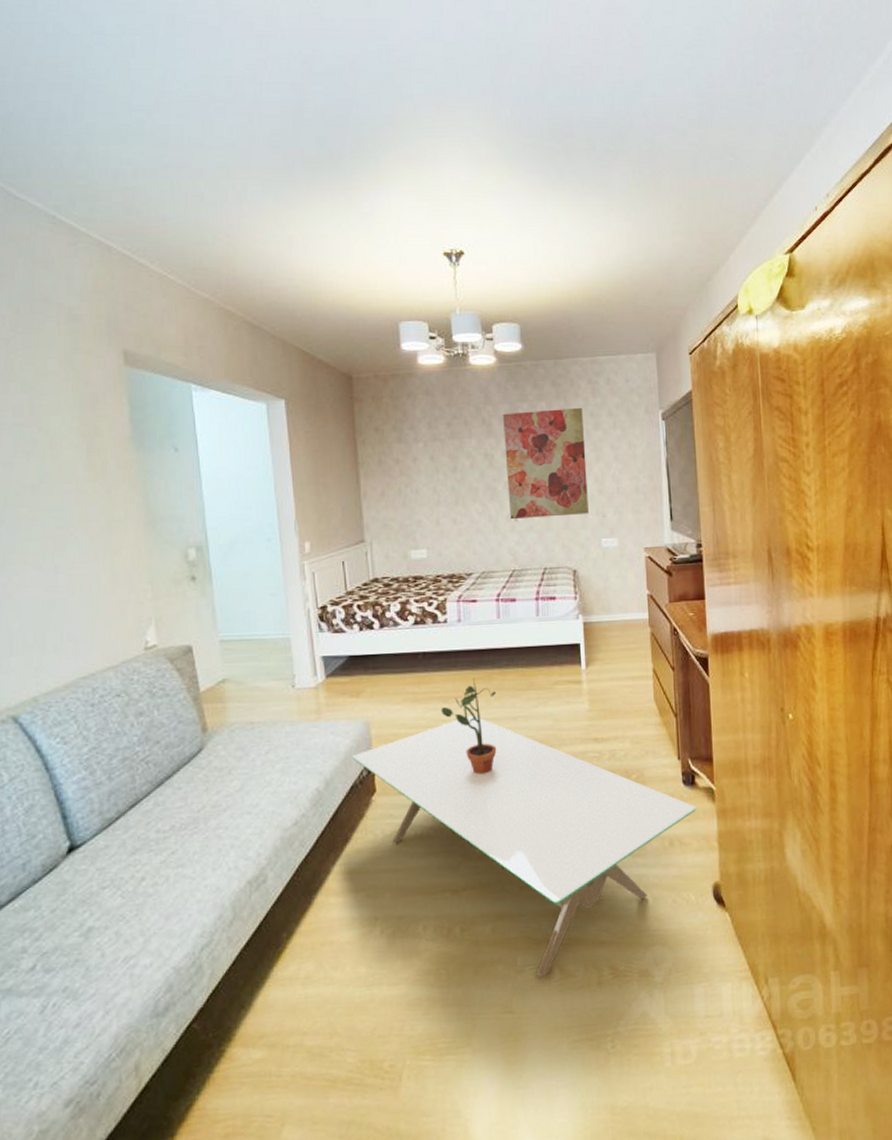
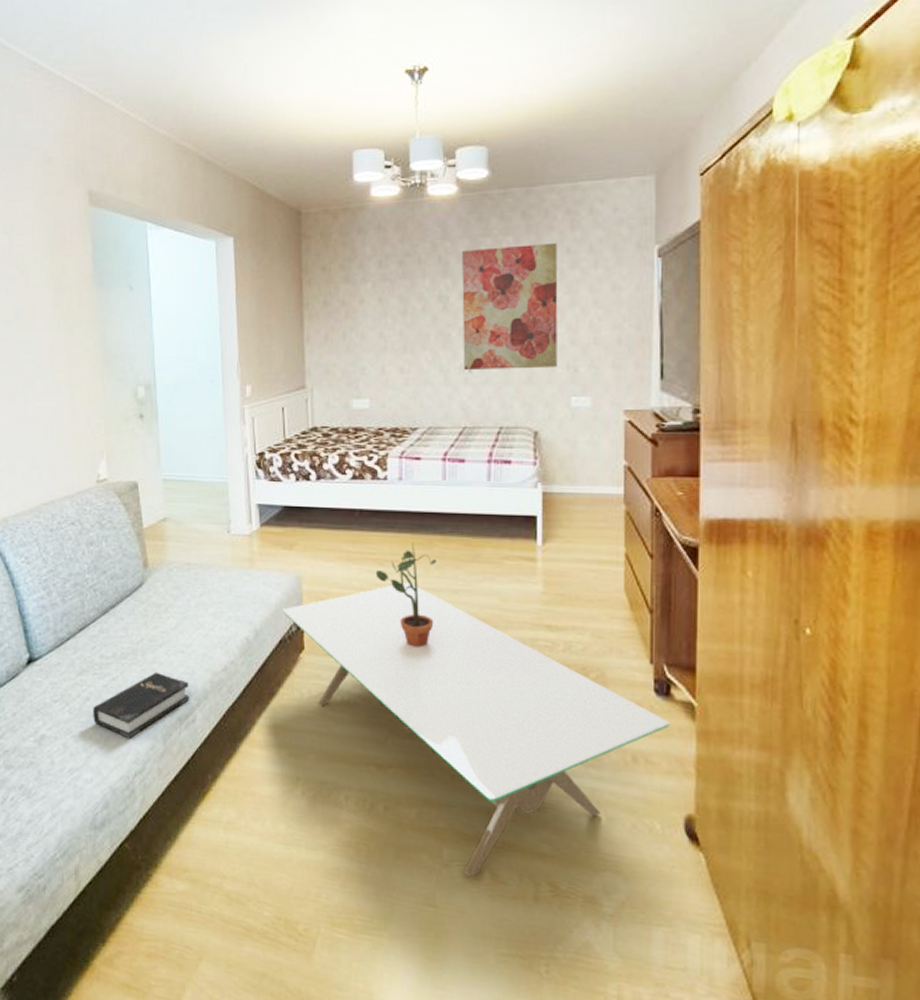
hardback book: none [150,837,260,913] -> present [93,671,190,739]

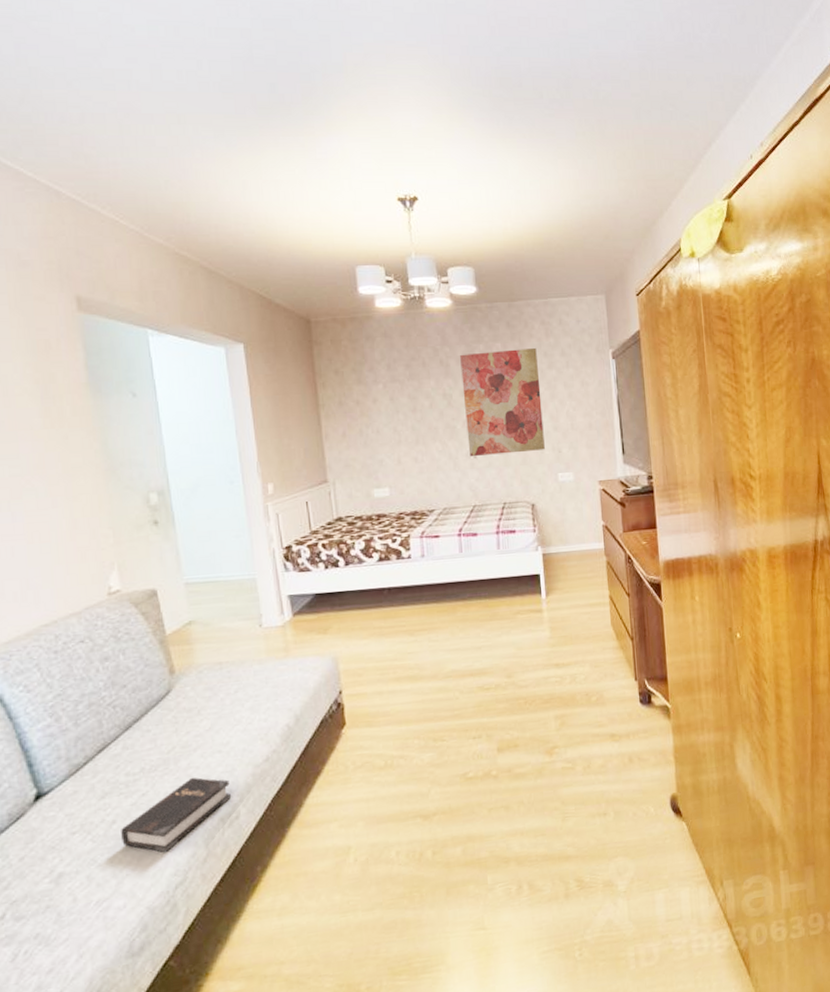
coffee table: present [282,582,670,877] -> none [321,647,653,894]
potted plant: present [375,543,436,648] -> none [407,611,463,704]

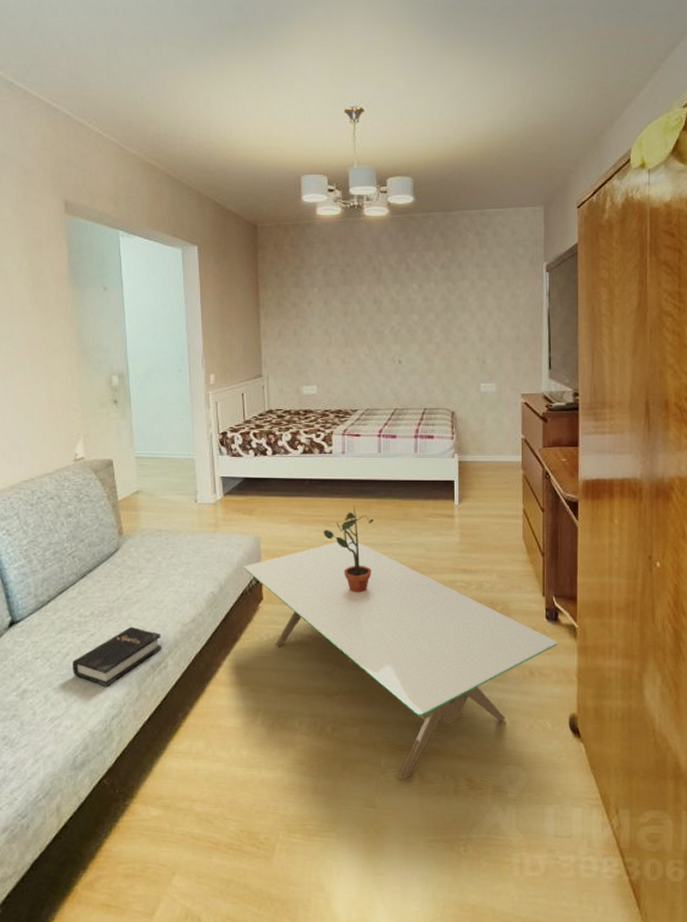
coffee table: none [321,647,653,894] -> present [244,539,558,780]
potted plant: none [407,611,463,704] -> present [323,506,373,593]
wall art: present [460,348,545,457] -> none [393,259,470,362]

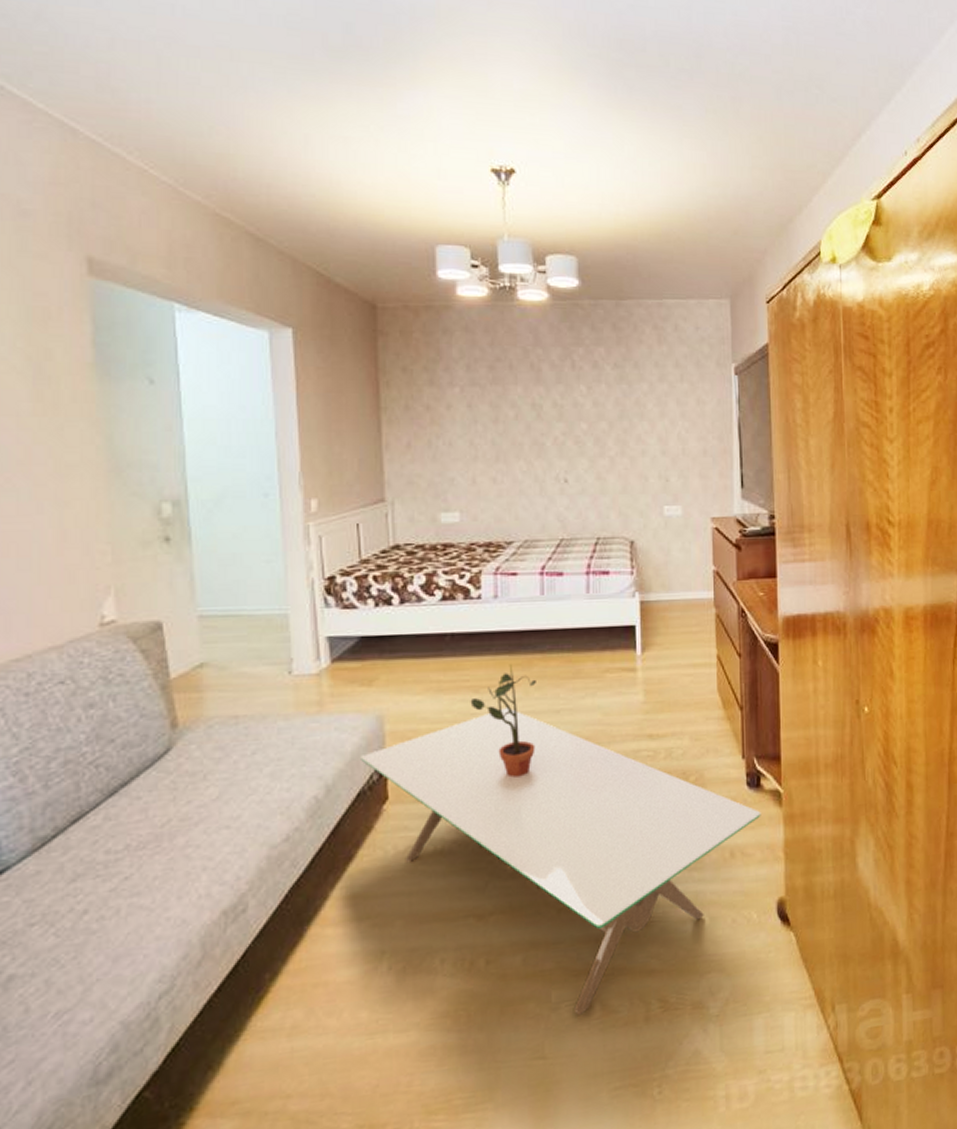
hardback book: present [73,626,162,688] -> none [94,858,239,953]

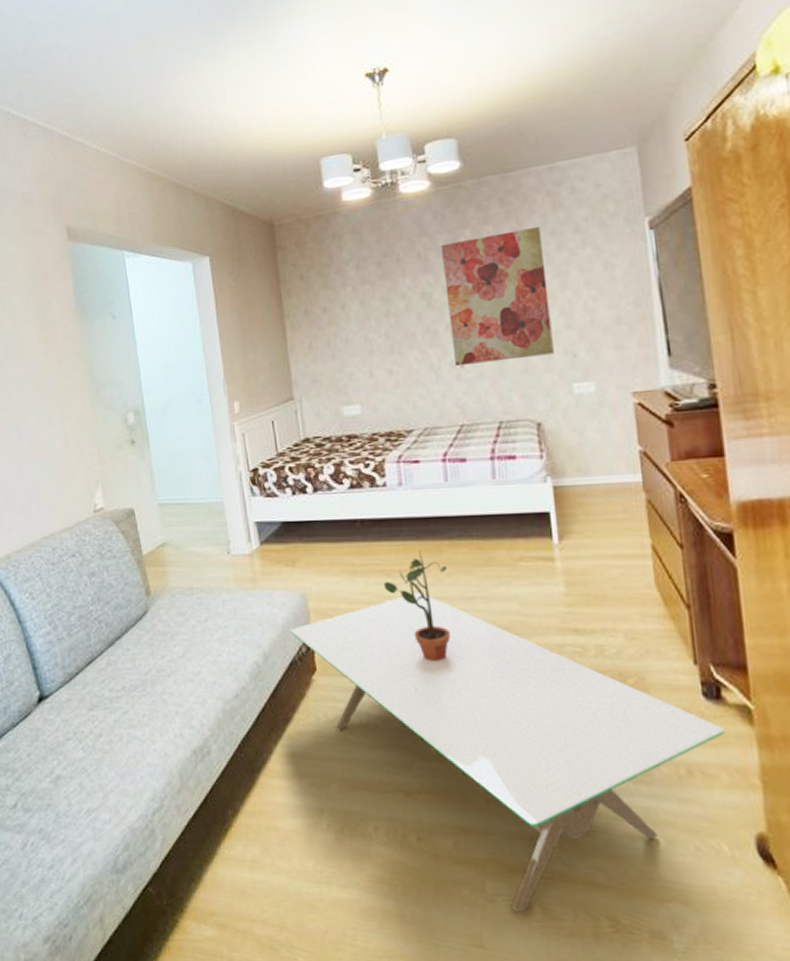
wall art: none [555,356,650,481] -> present [441,227,554,367]

